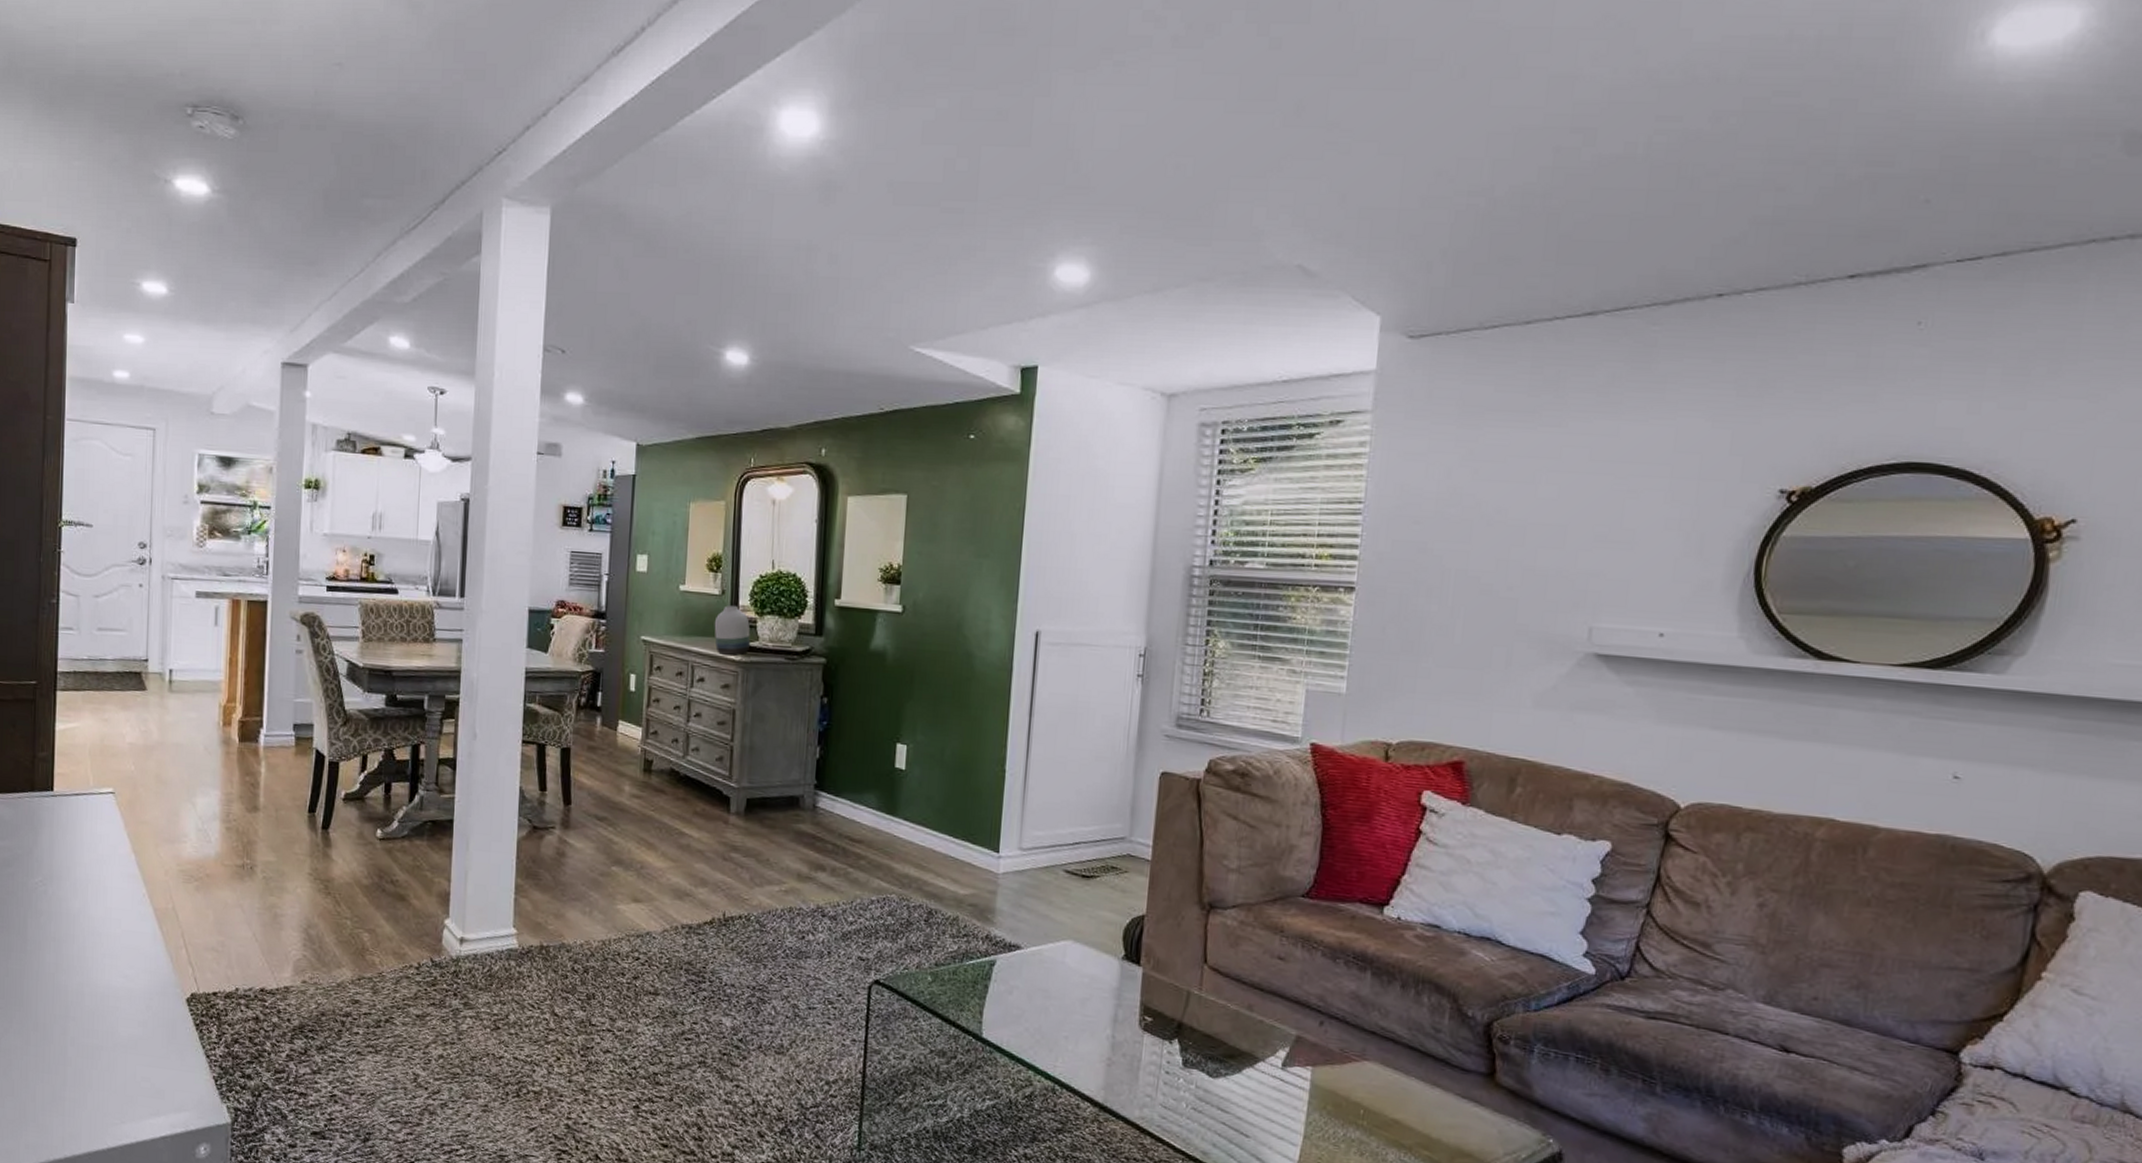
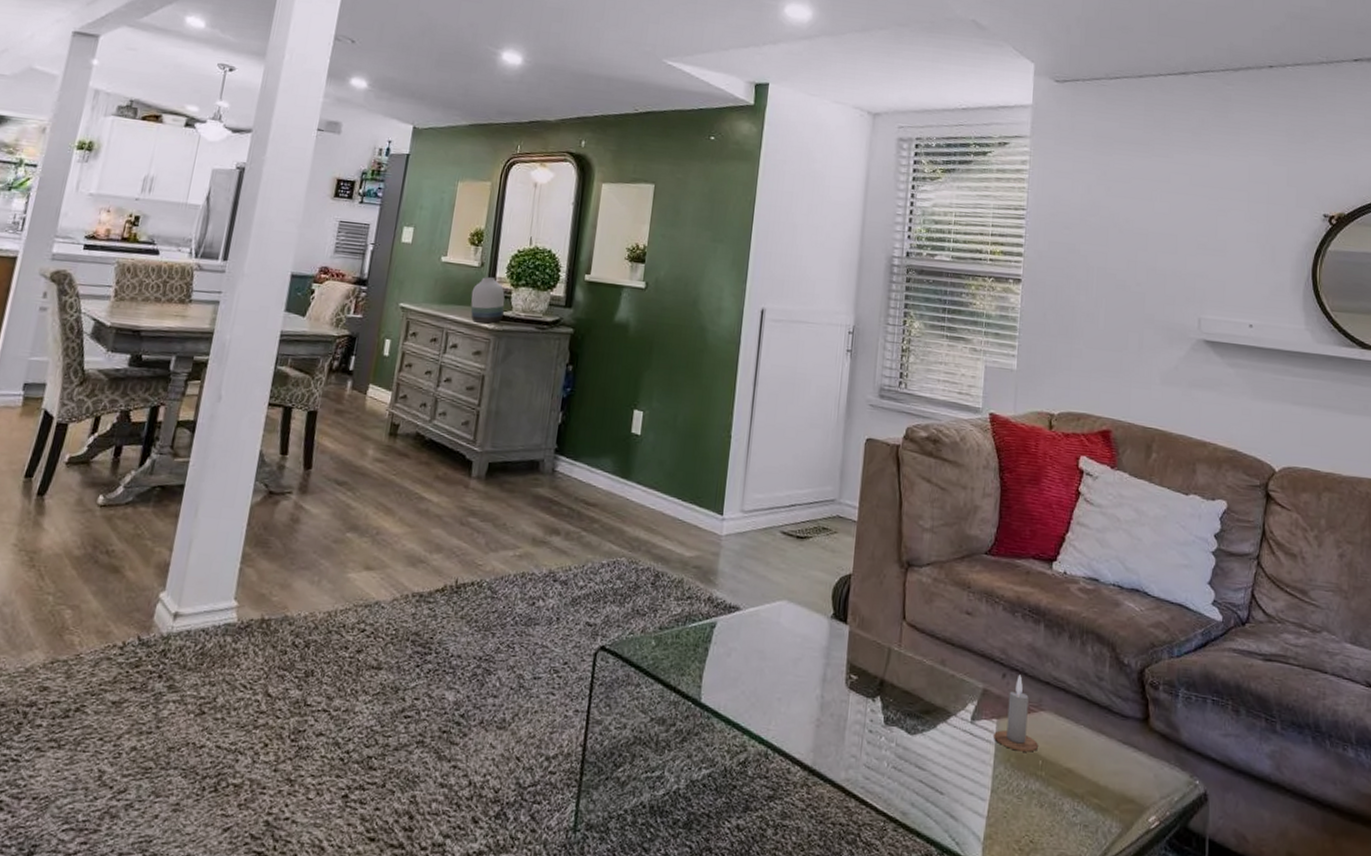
candle: none [1308,1023,1360,1101] -> present [994,674,1038,752]

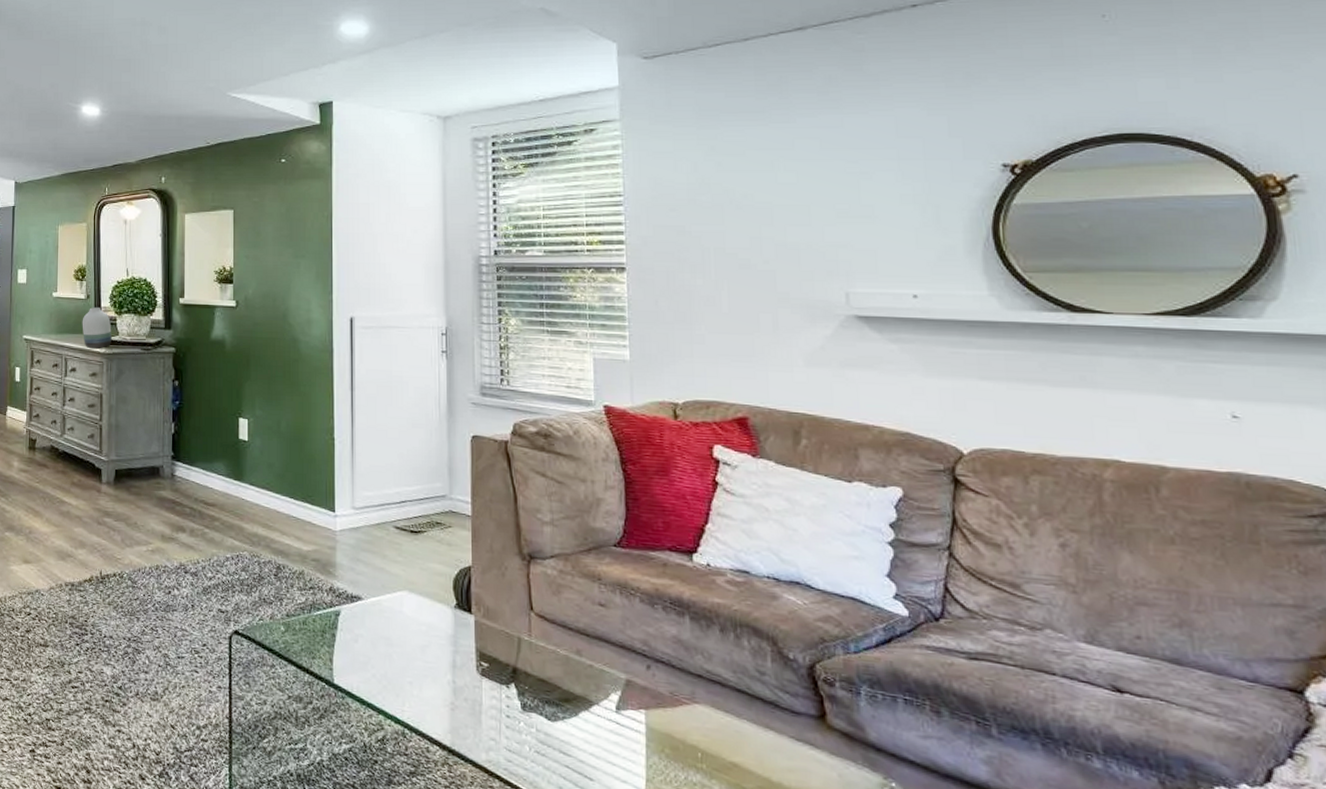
candle: present [994,674,1038,752] -> none [643,666,695,744]

